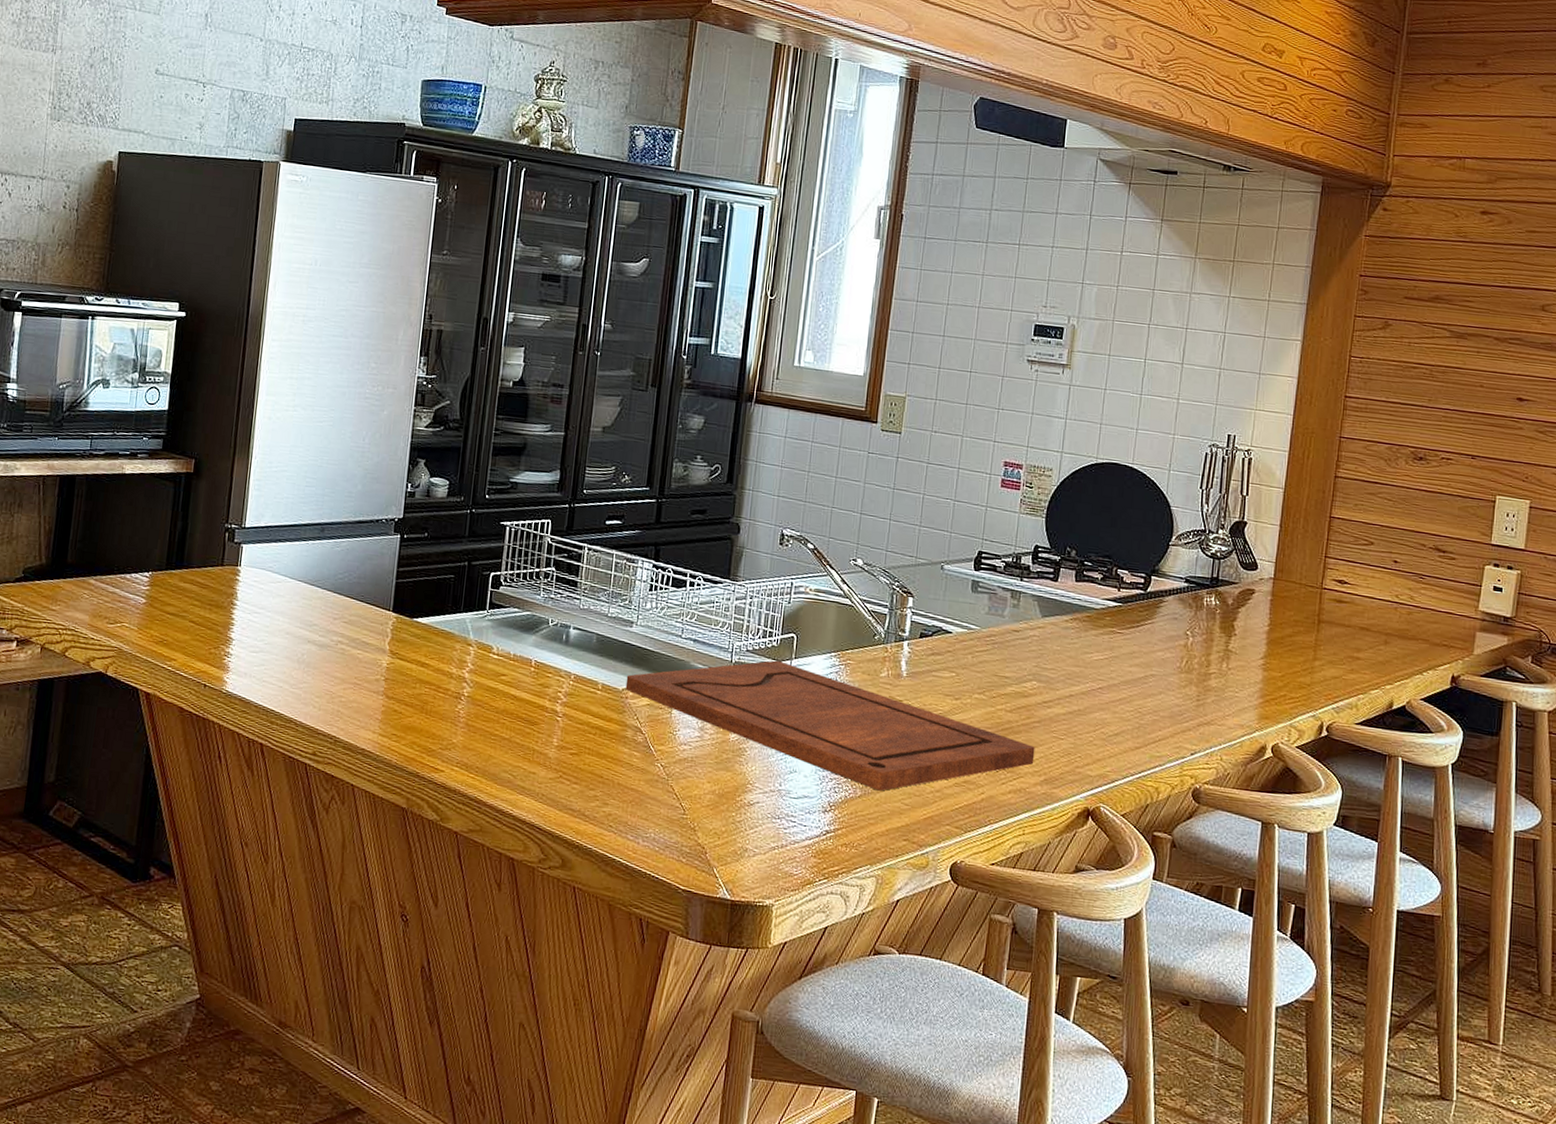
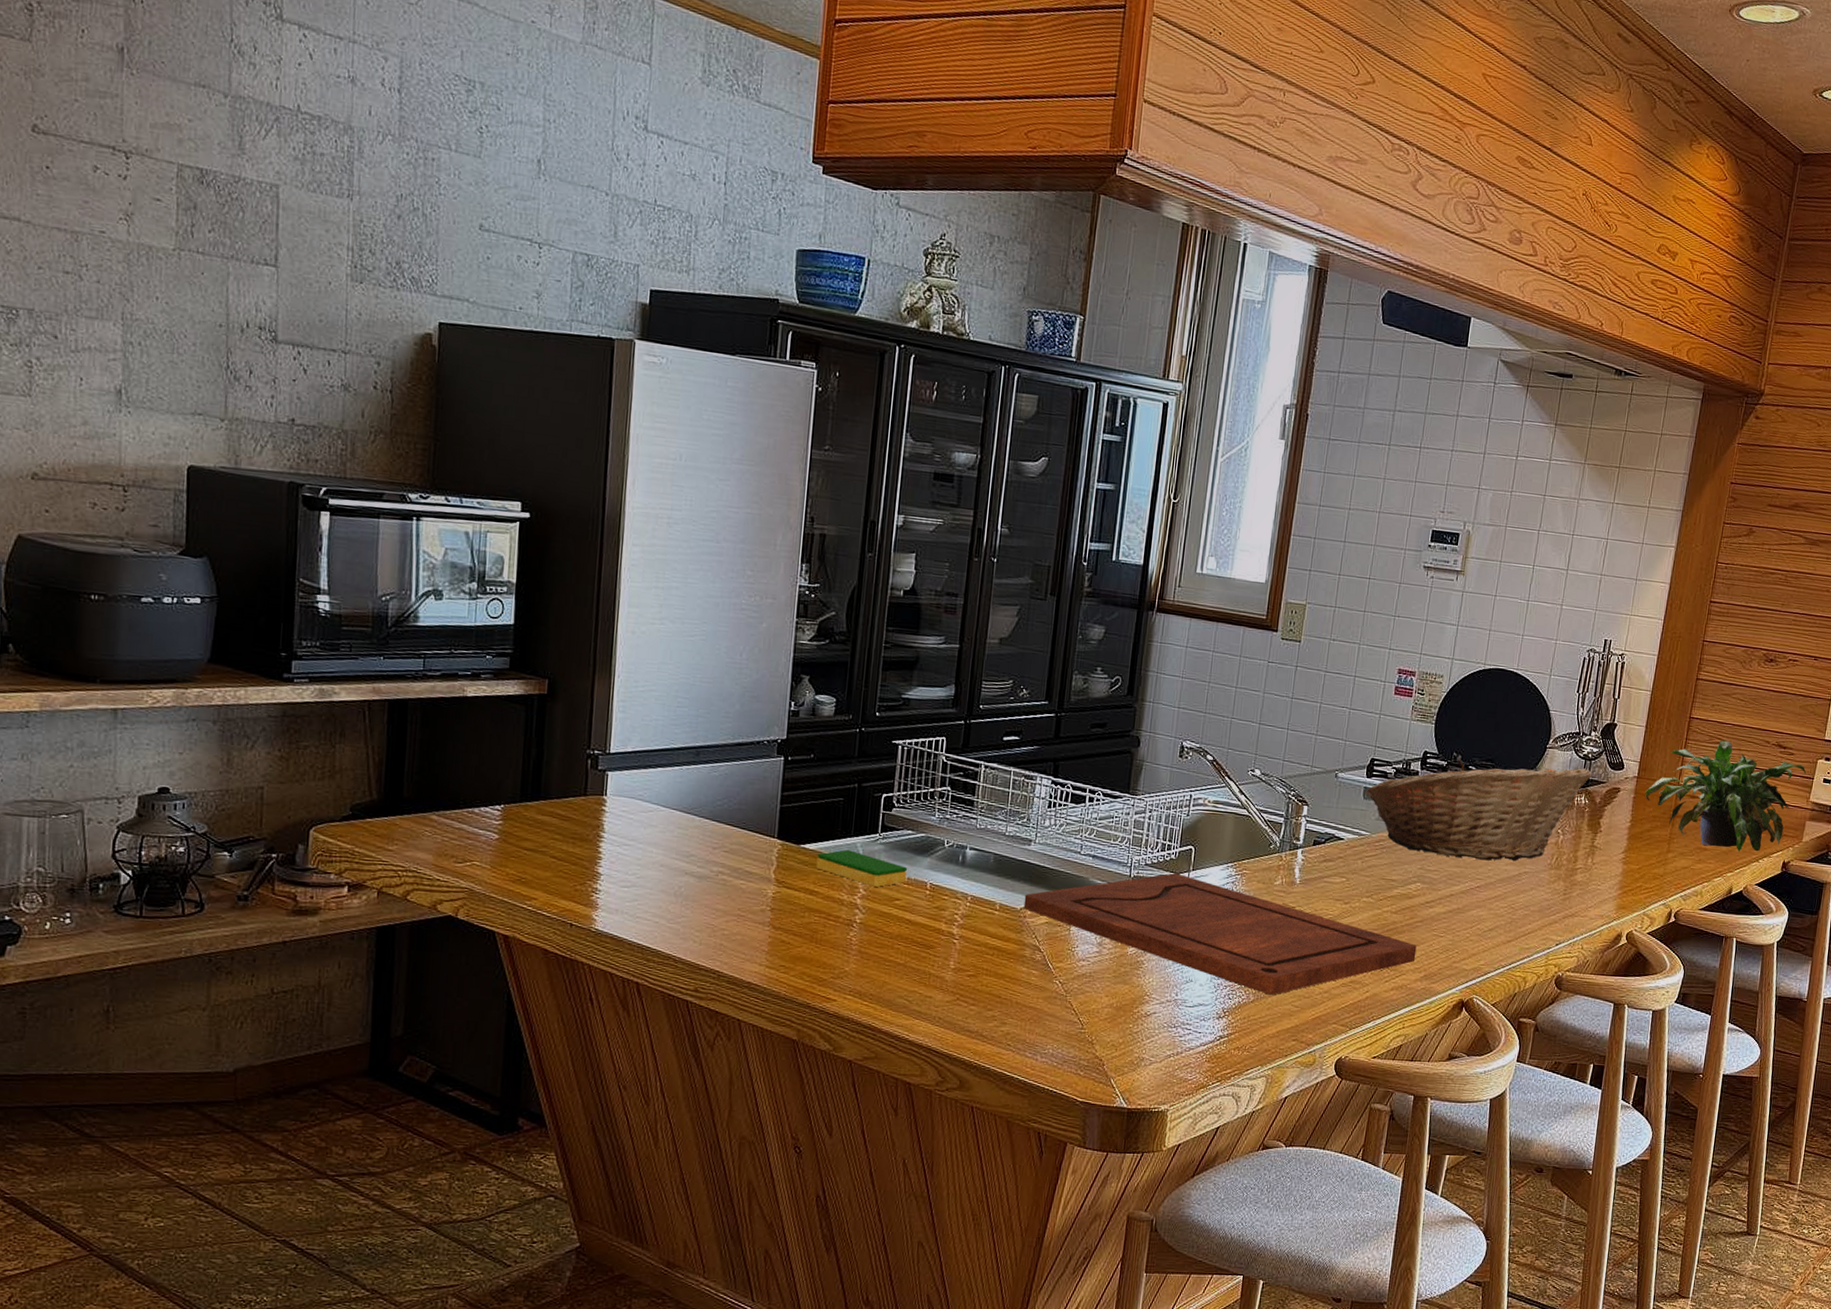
dish sponge: none [427,624,513,662] -> present [816,849,907,887]
fruit basket: none [973,554,1222,662] -> present [1365,759,1592,861]
potted plant: none [1284,542,1473,664] -> present [1645,740,1807,853]

